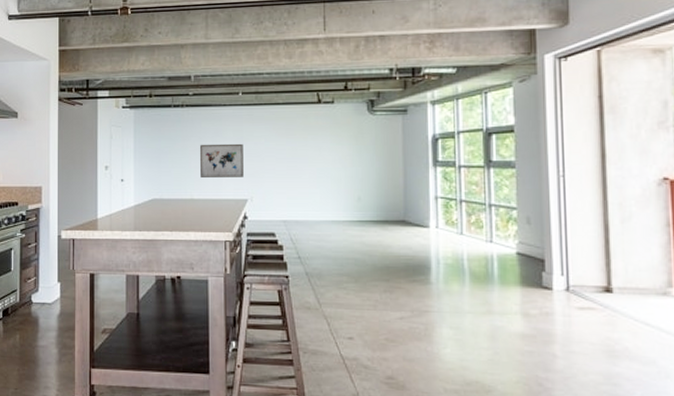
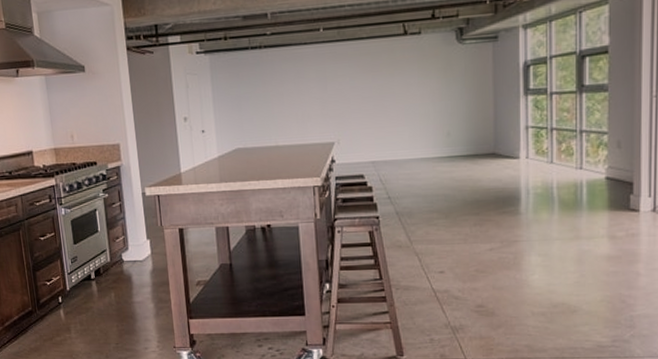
wall art: present [200,143,244,177] -> none [282,84,329,123]

